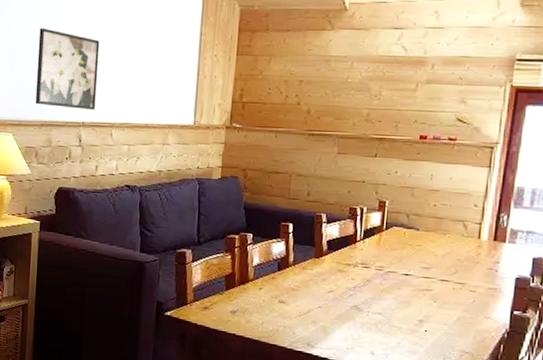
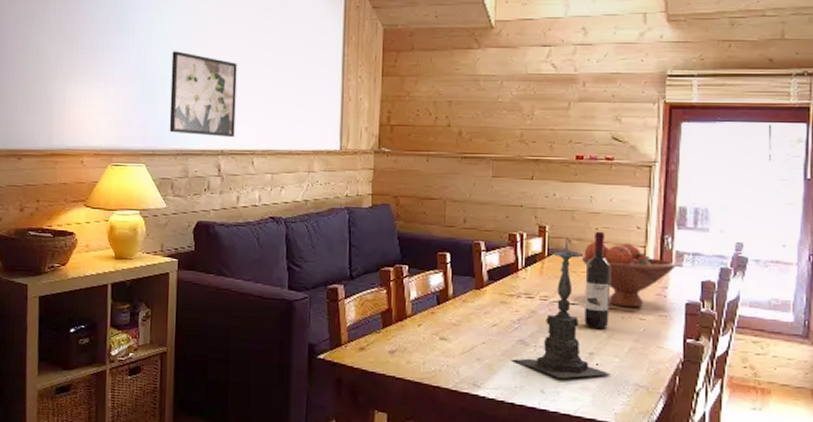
candle holder: none [345,212,438,343] -> present [512,237,610,378]
wine bottle: none [416,208,446,298] -> present [584,231,611,329]
fruit bowl: none [419,217,509,281] -> present [582,241,676,308]

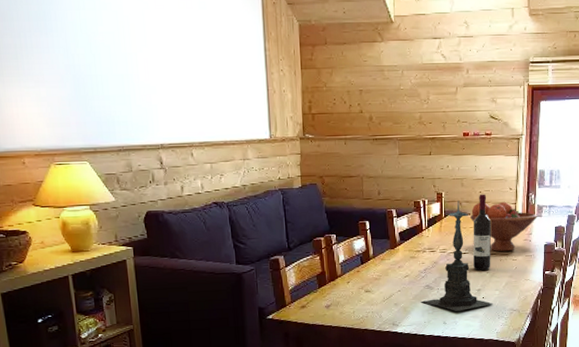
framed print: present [169,51,237,137] -> none [100,49,172,132]

